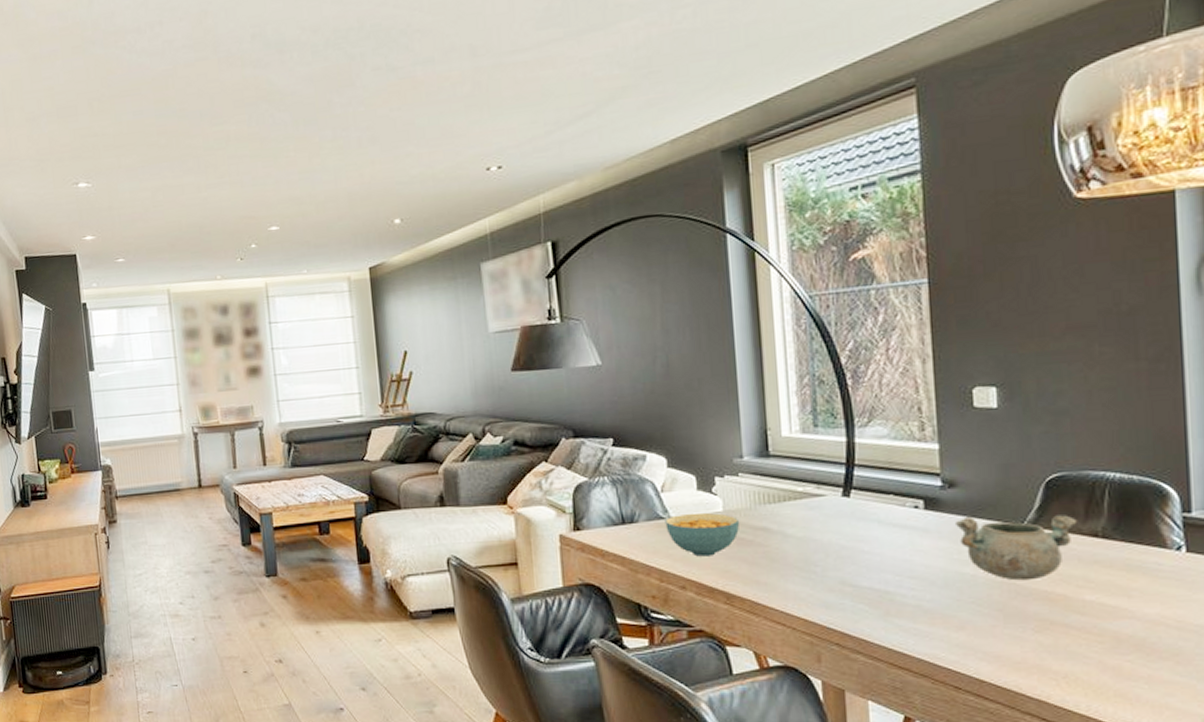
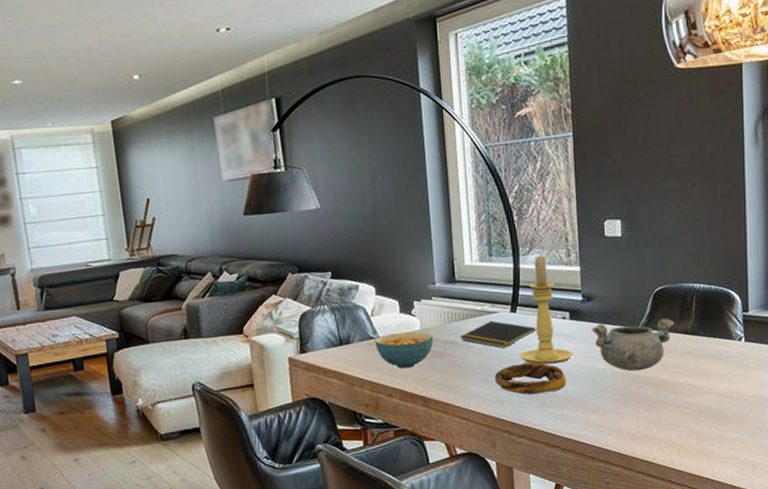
notepad: none [775,505,877,540] -> present [460,320,536,348]
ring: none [819,559,920,600] -> present [494,361,567,395]
candle holder: none [854,427,929,564] -> present [519,255,573,365]

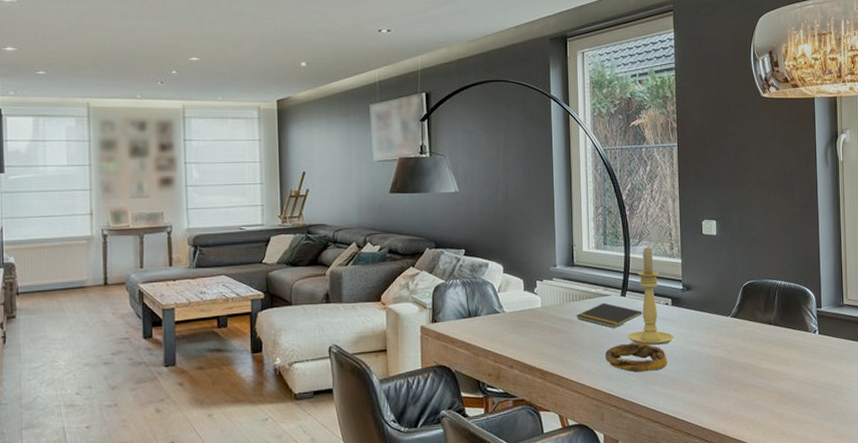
cereal bowl: present [375,331,434,369] -> none [500,308,553,342]
decorative bowl: present [592,318,675,372] -> none [690,309,760,356]

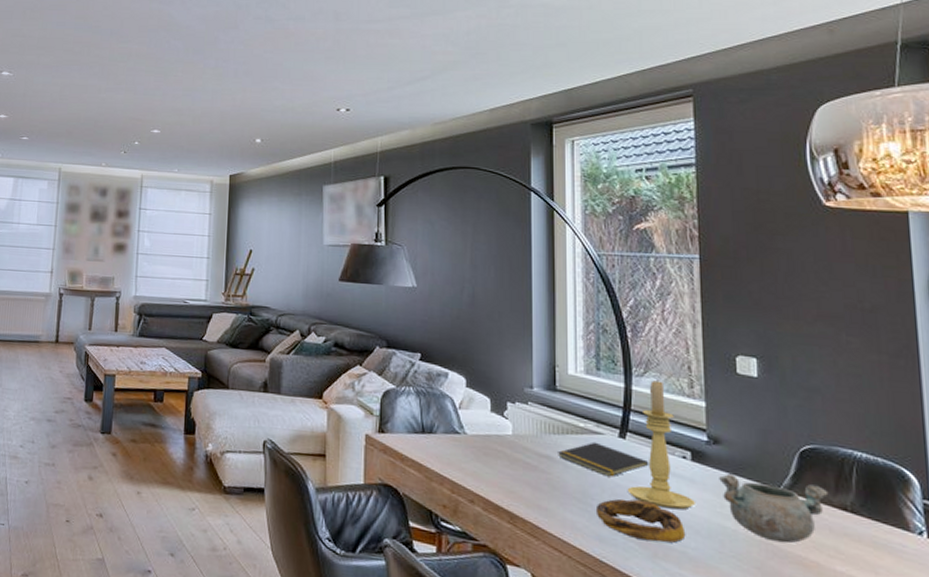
decorative bowl: none [690,309,760,356] -> present [719,474,829,544]

